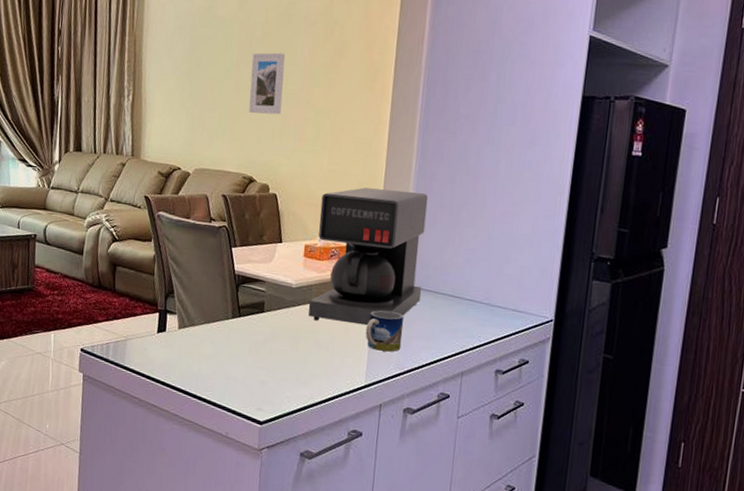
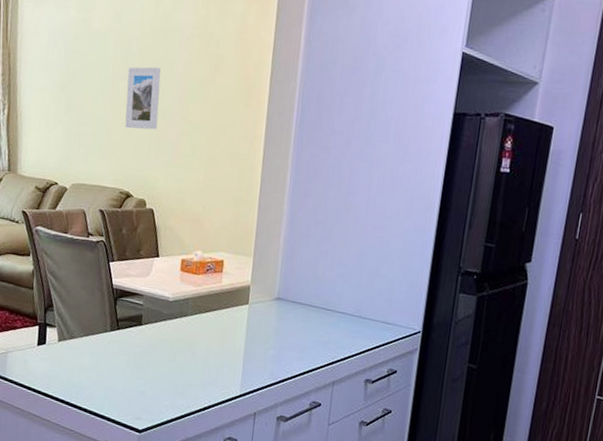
coffee maker: present [308,187,429,326] -> none [185,203,302,338]
mug: present [365,310,404,352] -> none [240,323,277,363]

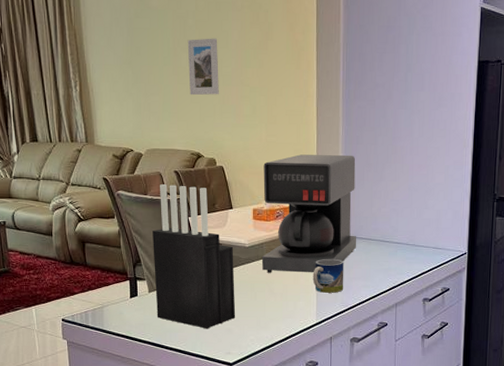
knife block: none [64,223,155,389] -> present [152,184,236,329]
coffee maker: none [185,203,302,338] -> present [261,154,357,273]
mug: none [240,323,277,363] -> present [312,258,344,293]

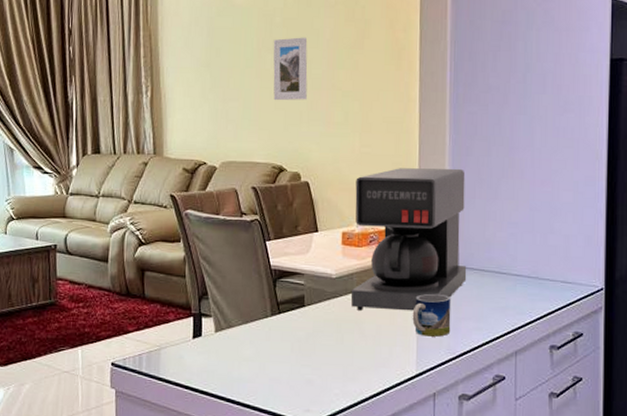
knife block: present [152,184,236,329] -> none [222,203,318,380]

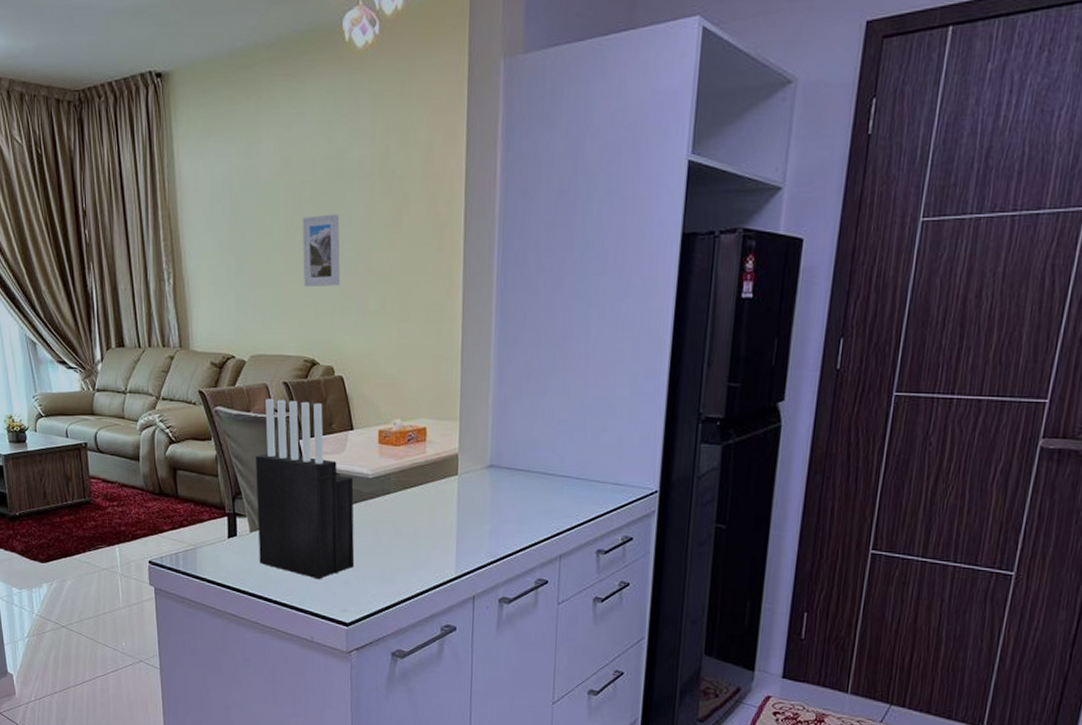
knife block: none [222,203,318,380] -> present [256,399,355,580]
coffee maker: present [350,168,467,311] -> none [388,361,512,513]
mug: present [412,293,451,337] -> none [452,494,493,539]

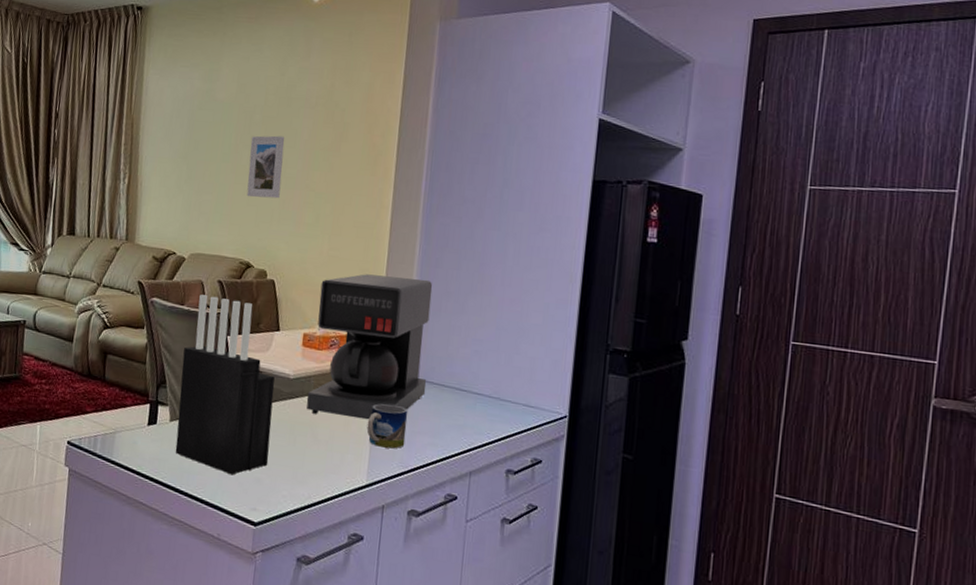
coffee maker: none [388,361,512,513] -> present [306,274,433,420]
mug: none [452,494,493,539] -> present [366,403,407,449]

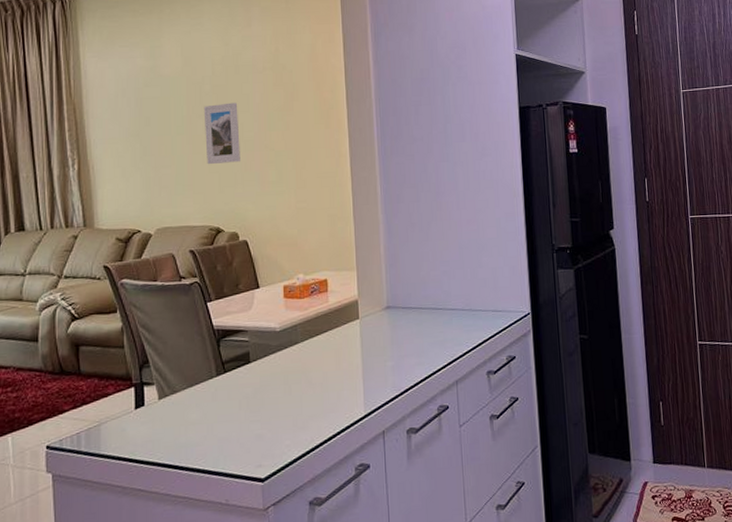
knife block: present [175,294,275,476] -> none [163,266,267,438]
coffee maker: present [306,274,433,420] -> none [294,215,406,360]
mug: present [366,403,407,449] -> none [357,335,395,377]

